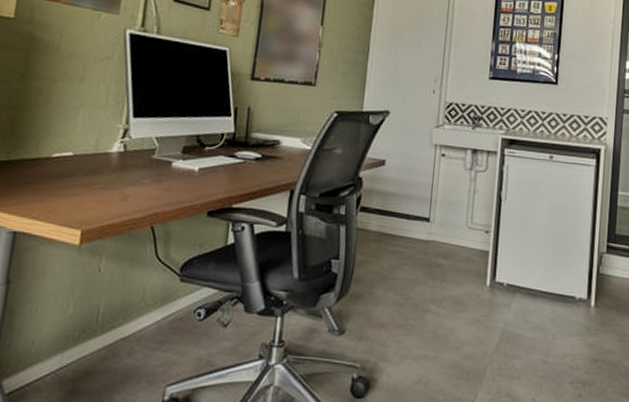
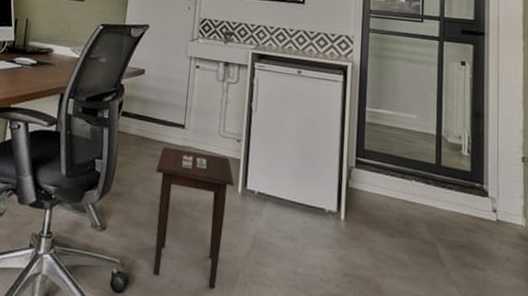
side table: none [396,242,483,385] -> present [153,146,234,288]

